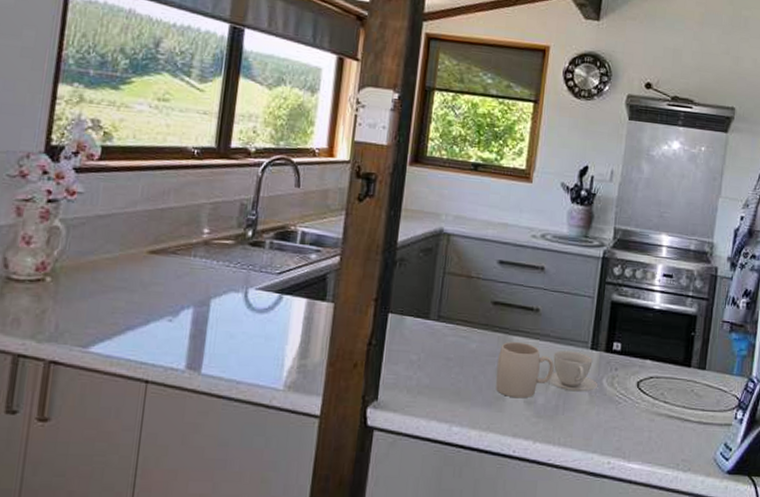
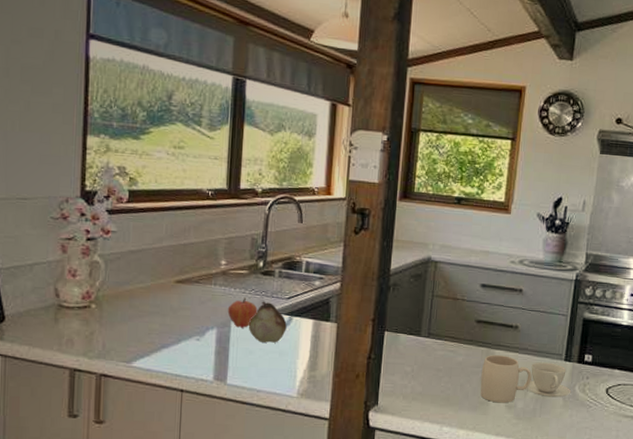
fruit: none [207,271,243,308] -> present [227,297,258,328]
fruit: none [230,276,276,326] -> present [248,301,287,343]

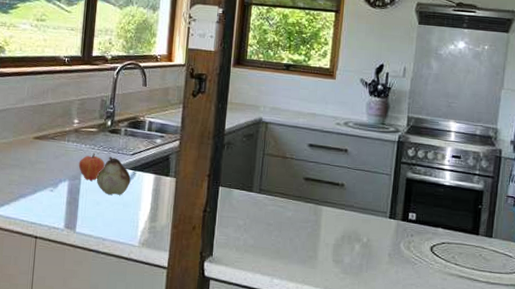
mug: present [480,355,532,403] -> none [308,211,358,258]
teacup: present [524,362,572,398] -> none [351,219,397,254]

